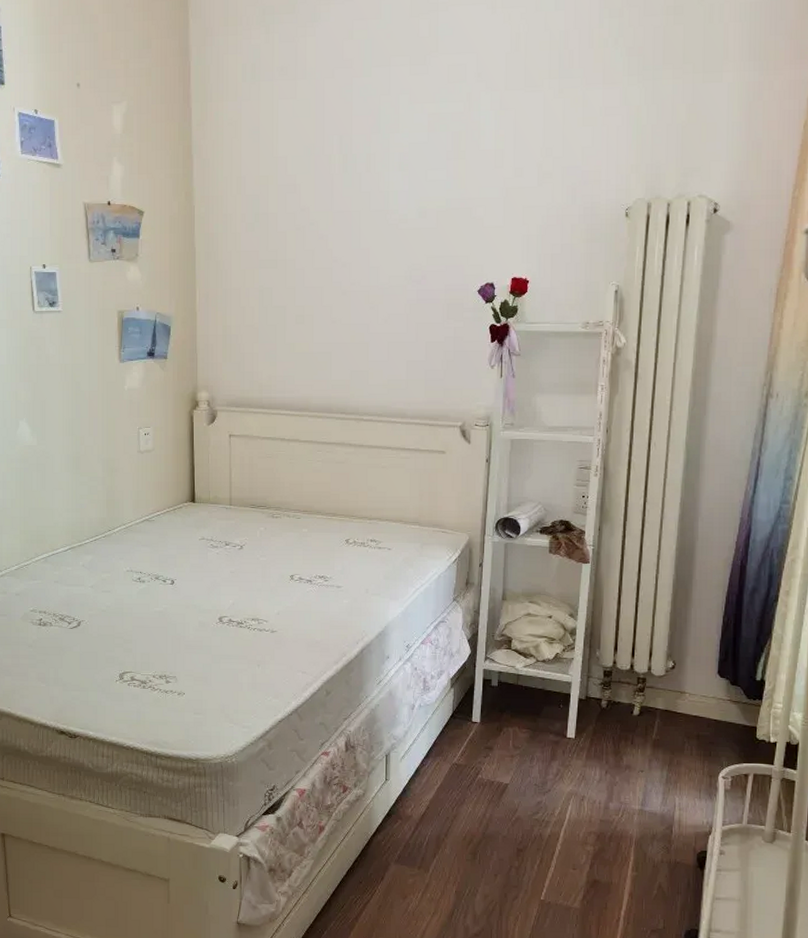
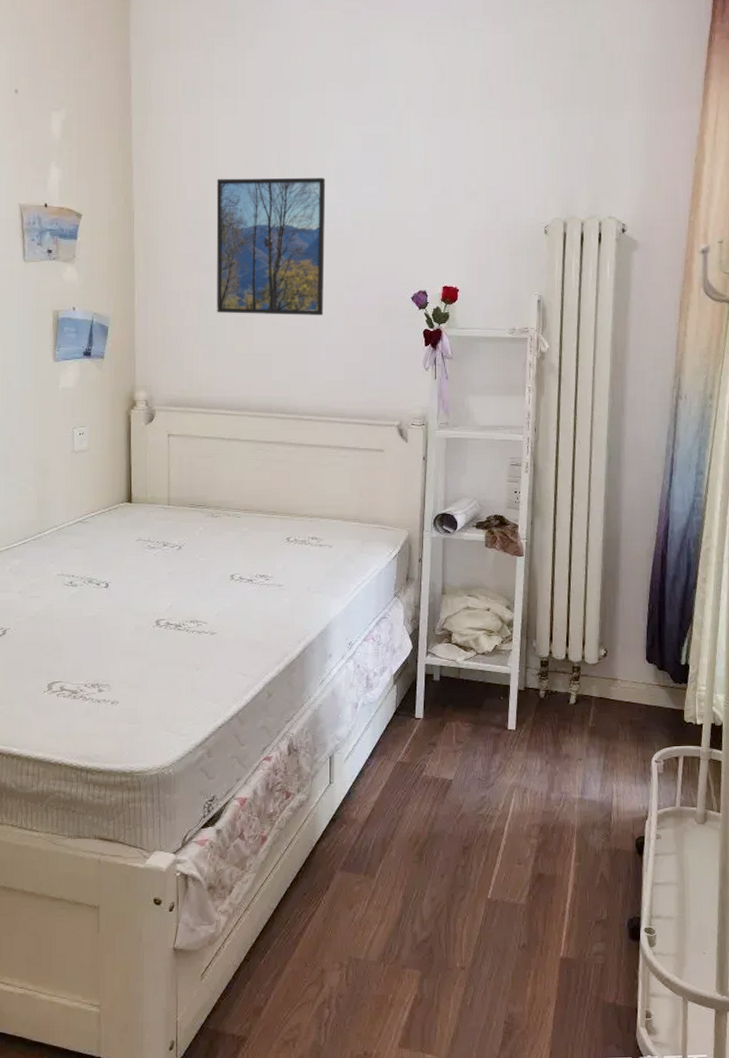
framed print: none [276,163,389,312] -> present [216,177,326,315]

